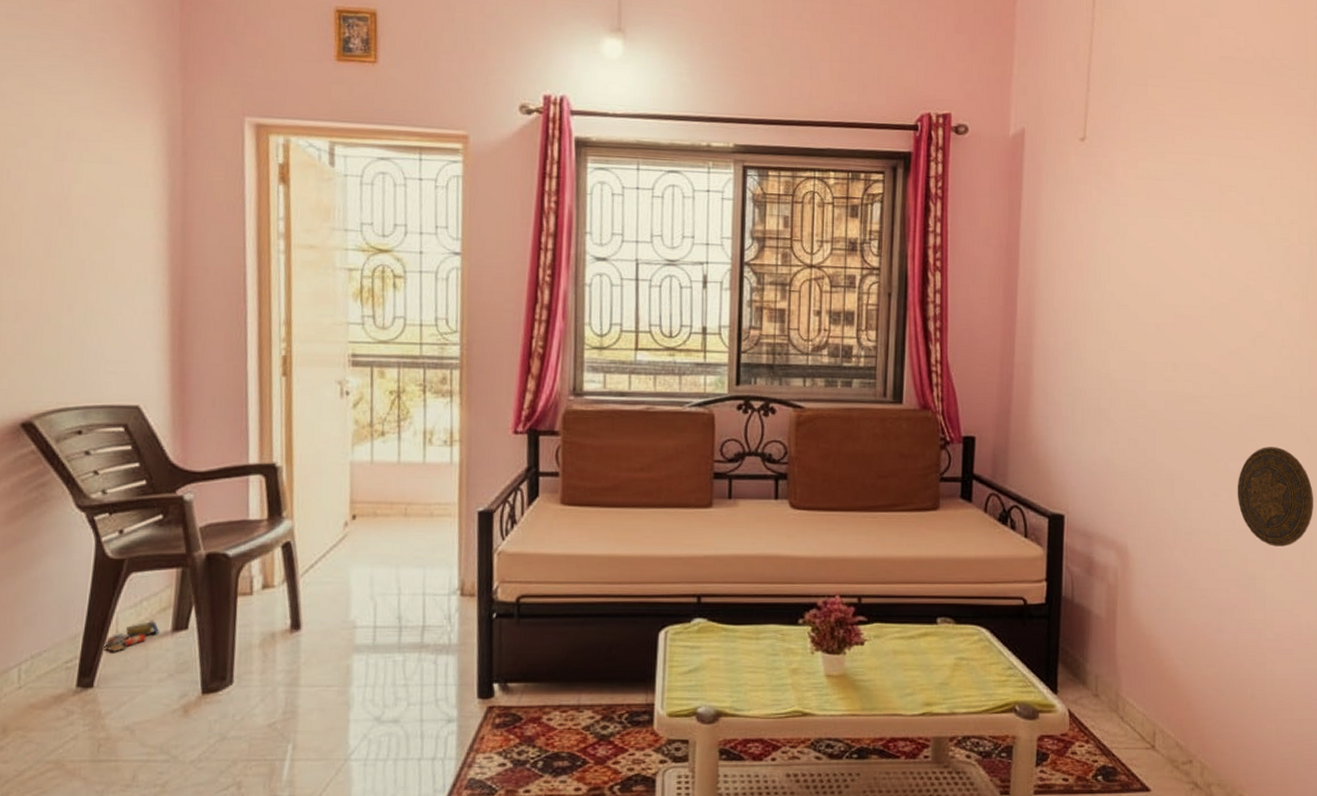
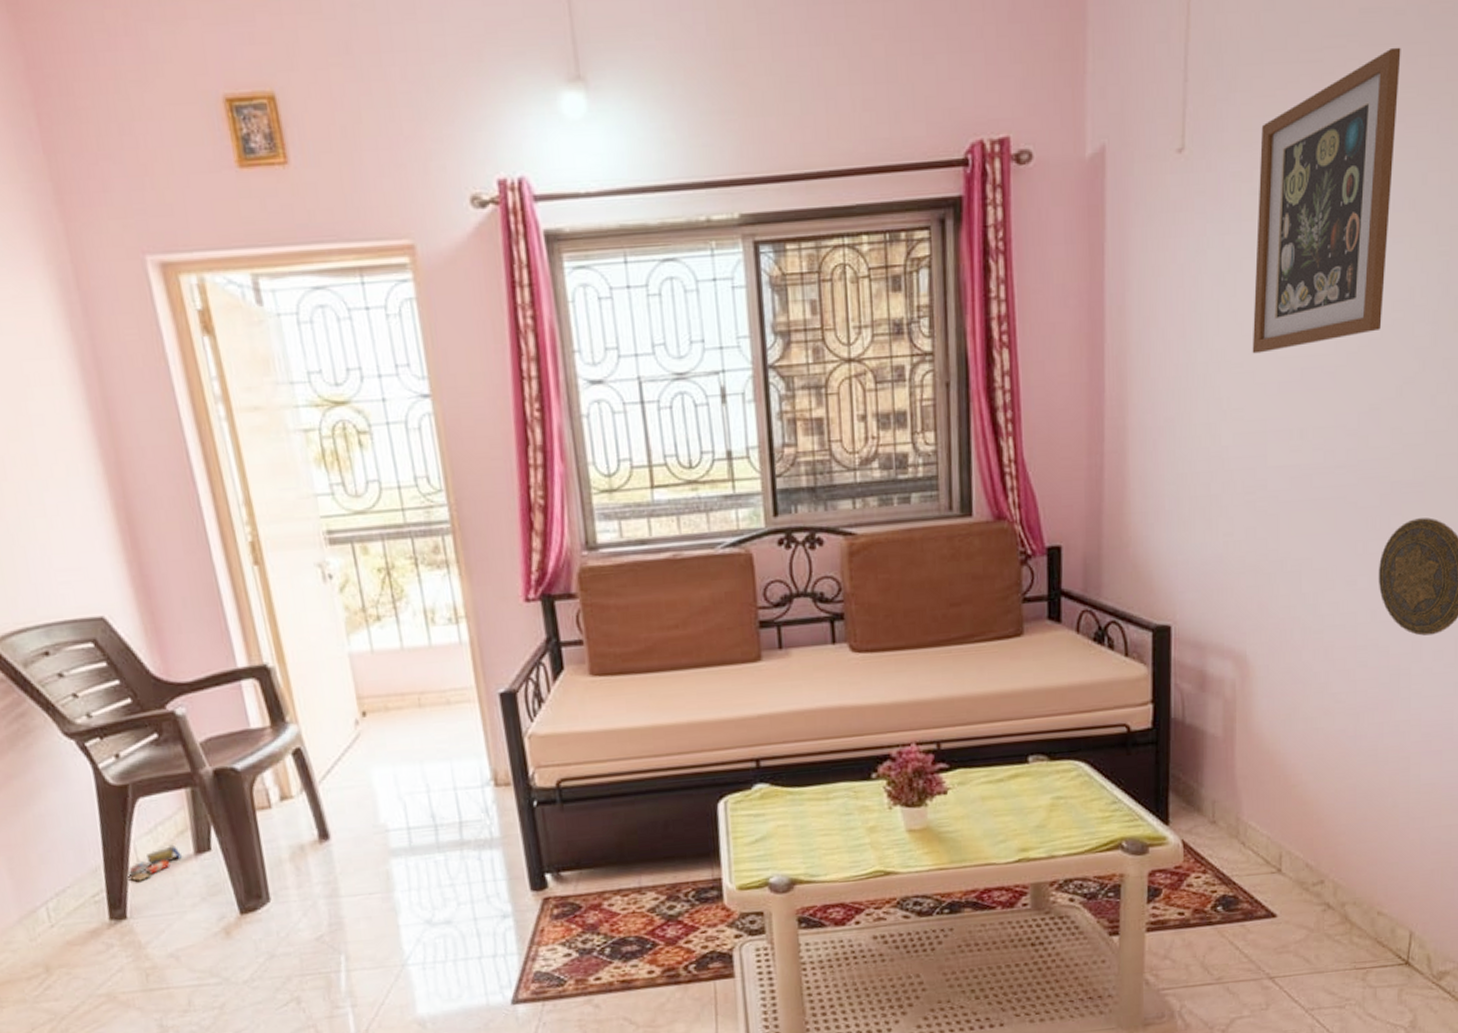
wall art: none [1135,86,1251,300] -> present [1252,47,1401,354]

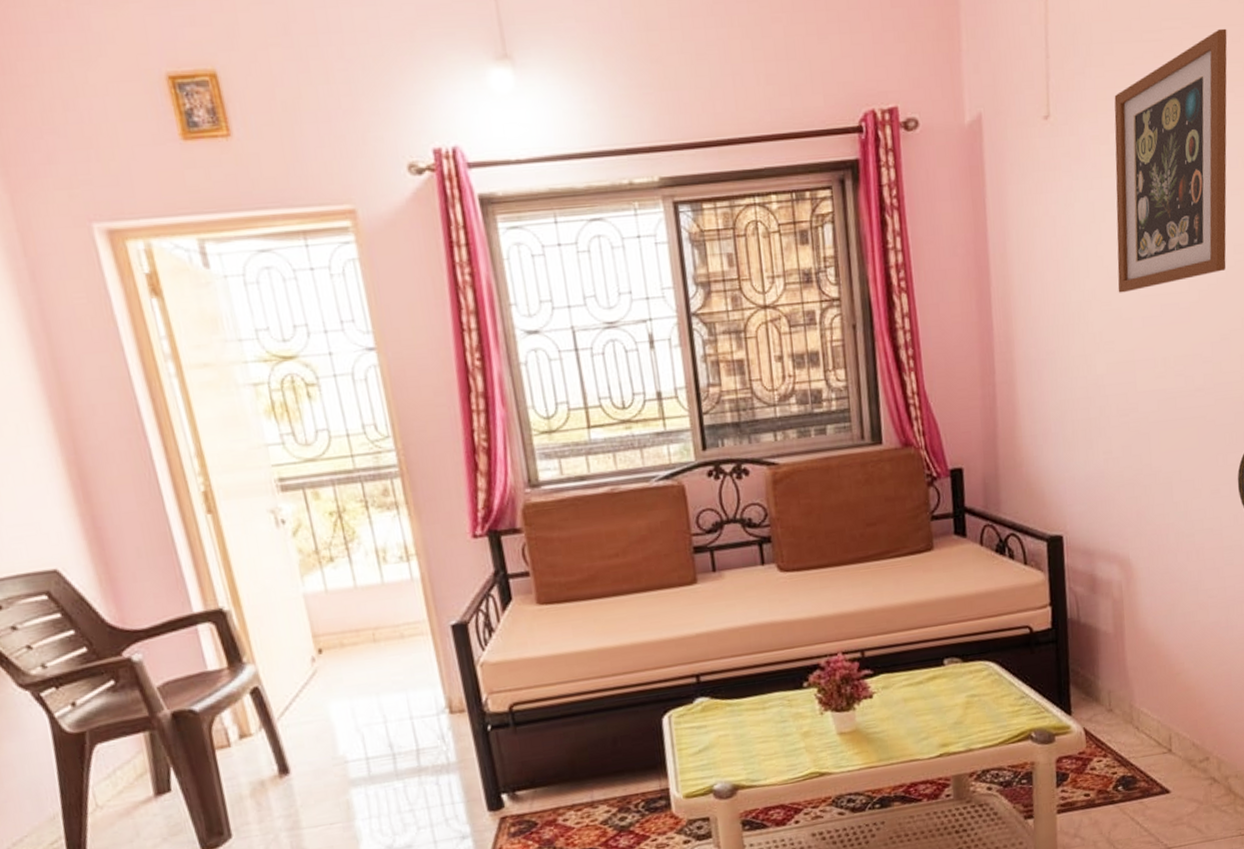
box: present [126,844,183,881] -> none [84,788,143,826]

